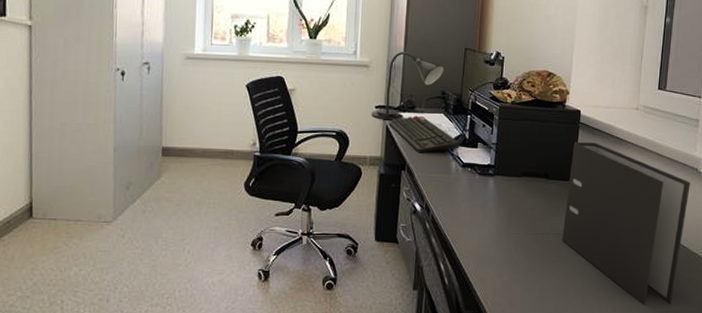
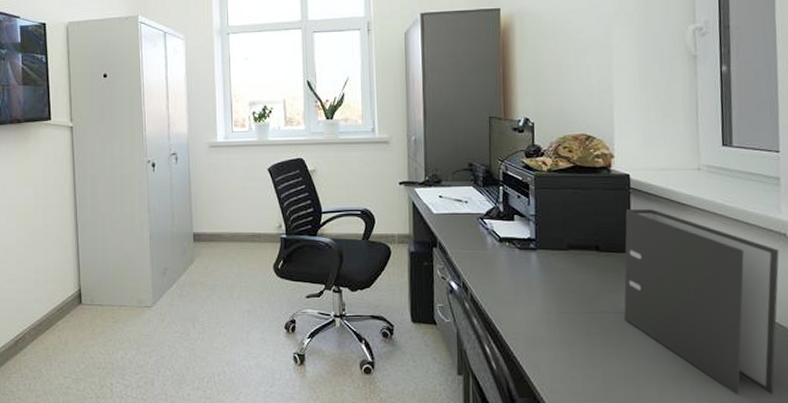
desk lamp: present [370,51,445,122] -> none [395,124,469,198]
computer keyboard: present [388,115,460,153] -> none [414,189,495,229]

